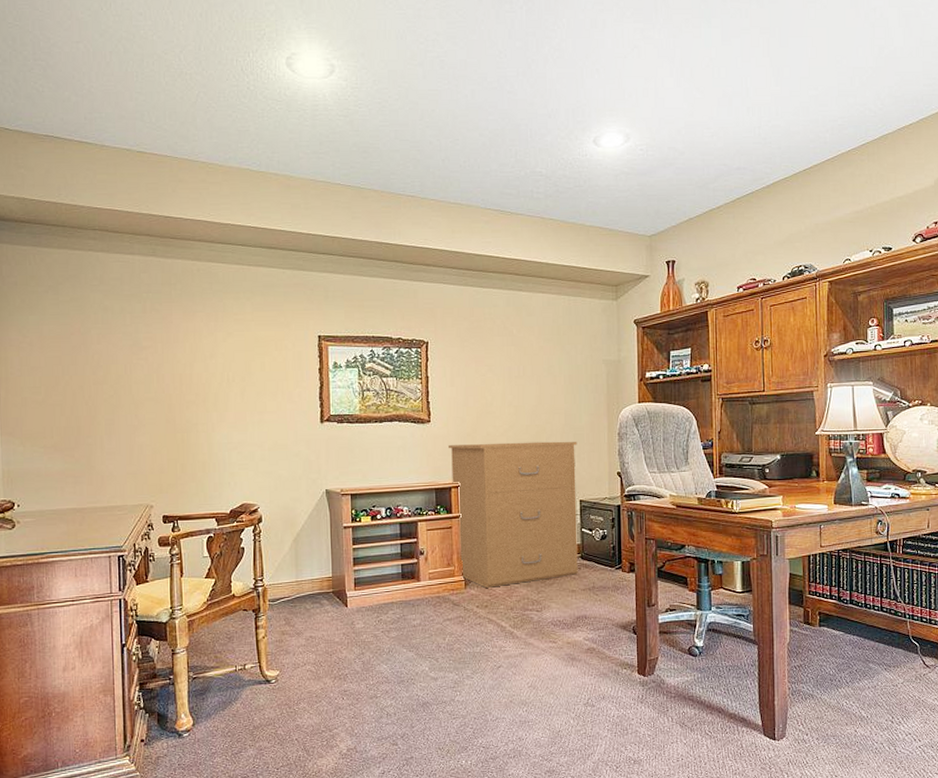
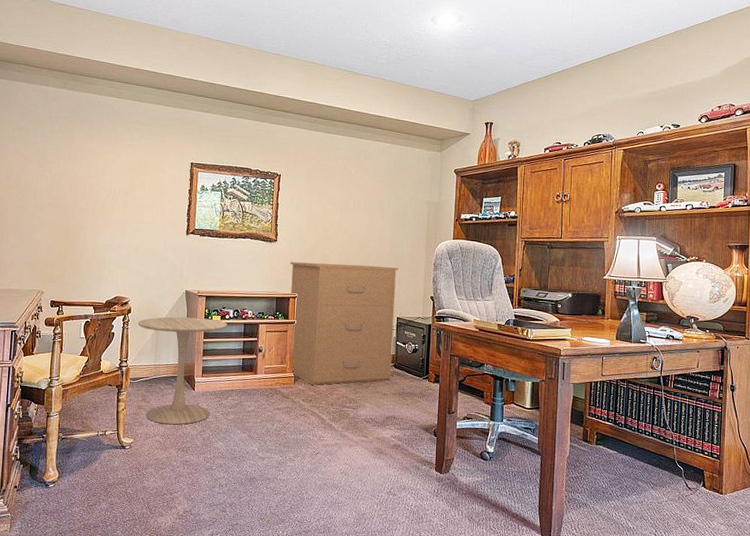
side table: none [272,520,380,650] -> present [138,316,228,425]

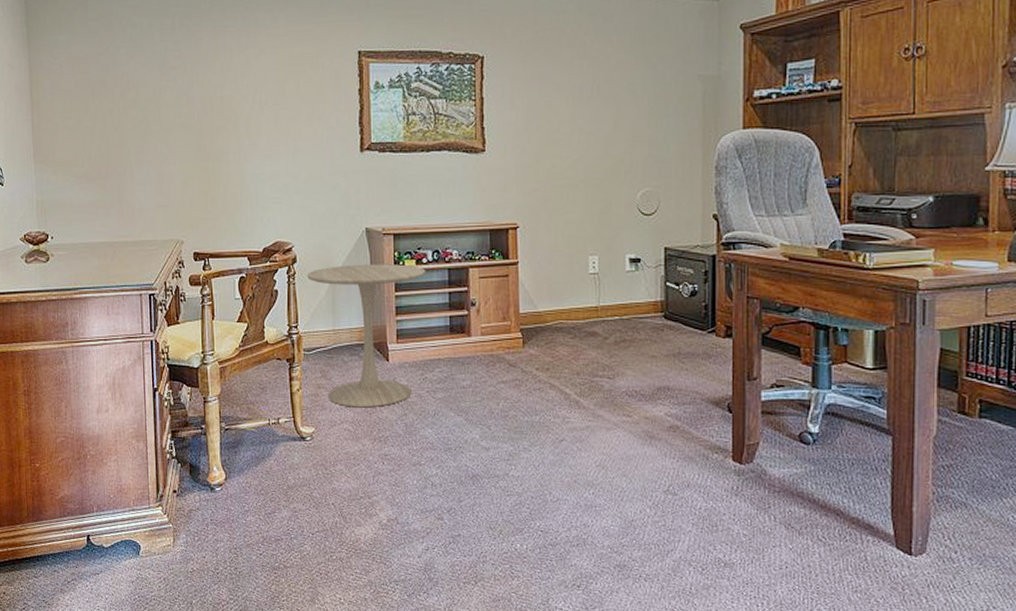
filing cabinet: present [290,262,399,385] -> none [506,175,663,348]

